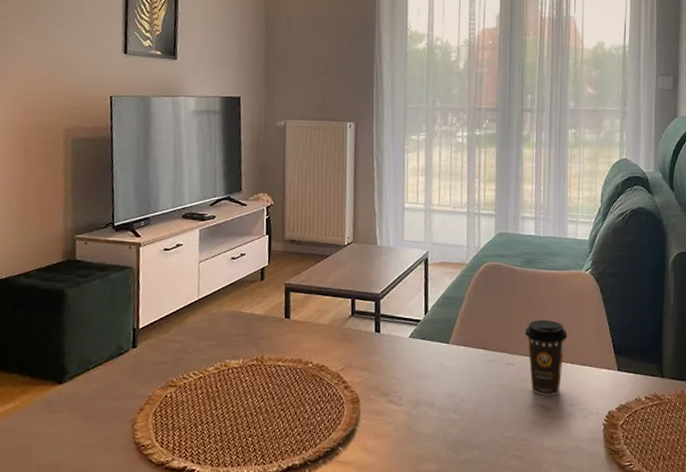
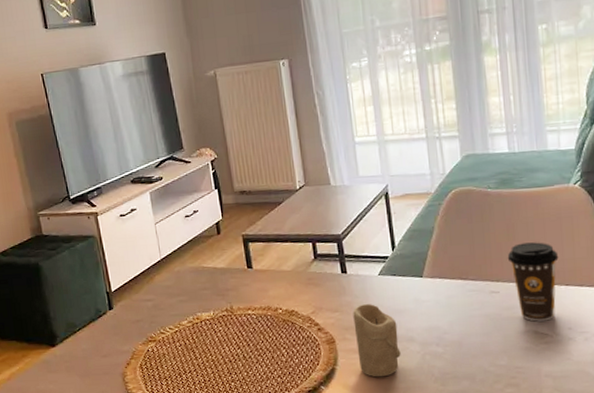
candle: none [379,365,420,441] -> present [353,304,401,377]

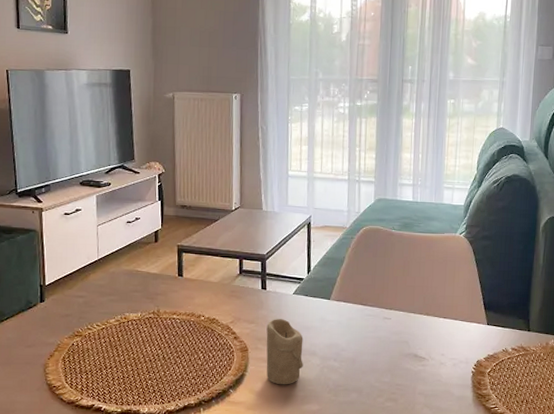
coffee cup: present [507,242,559,322] -> none [401,279,441,347]

